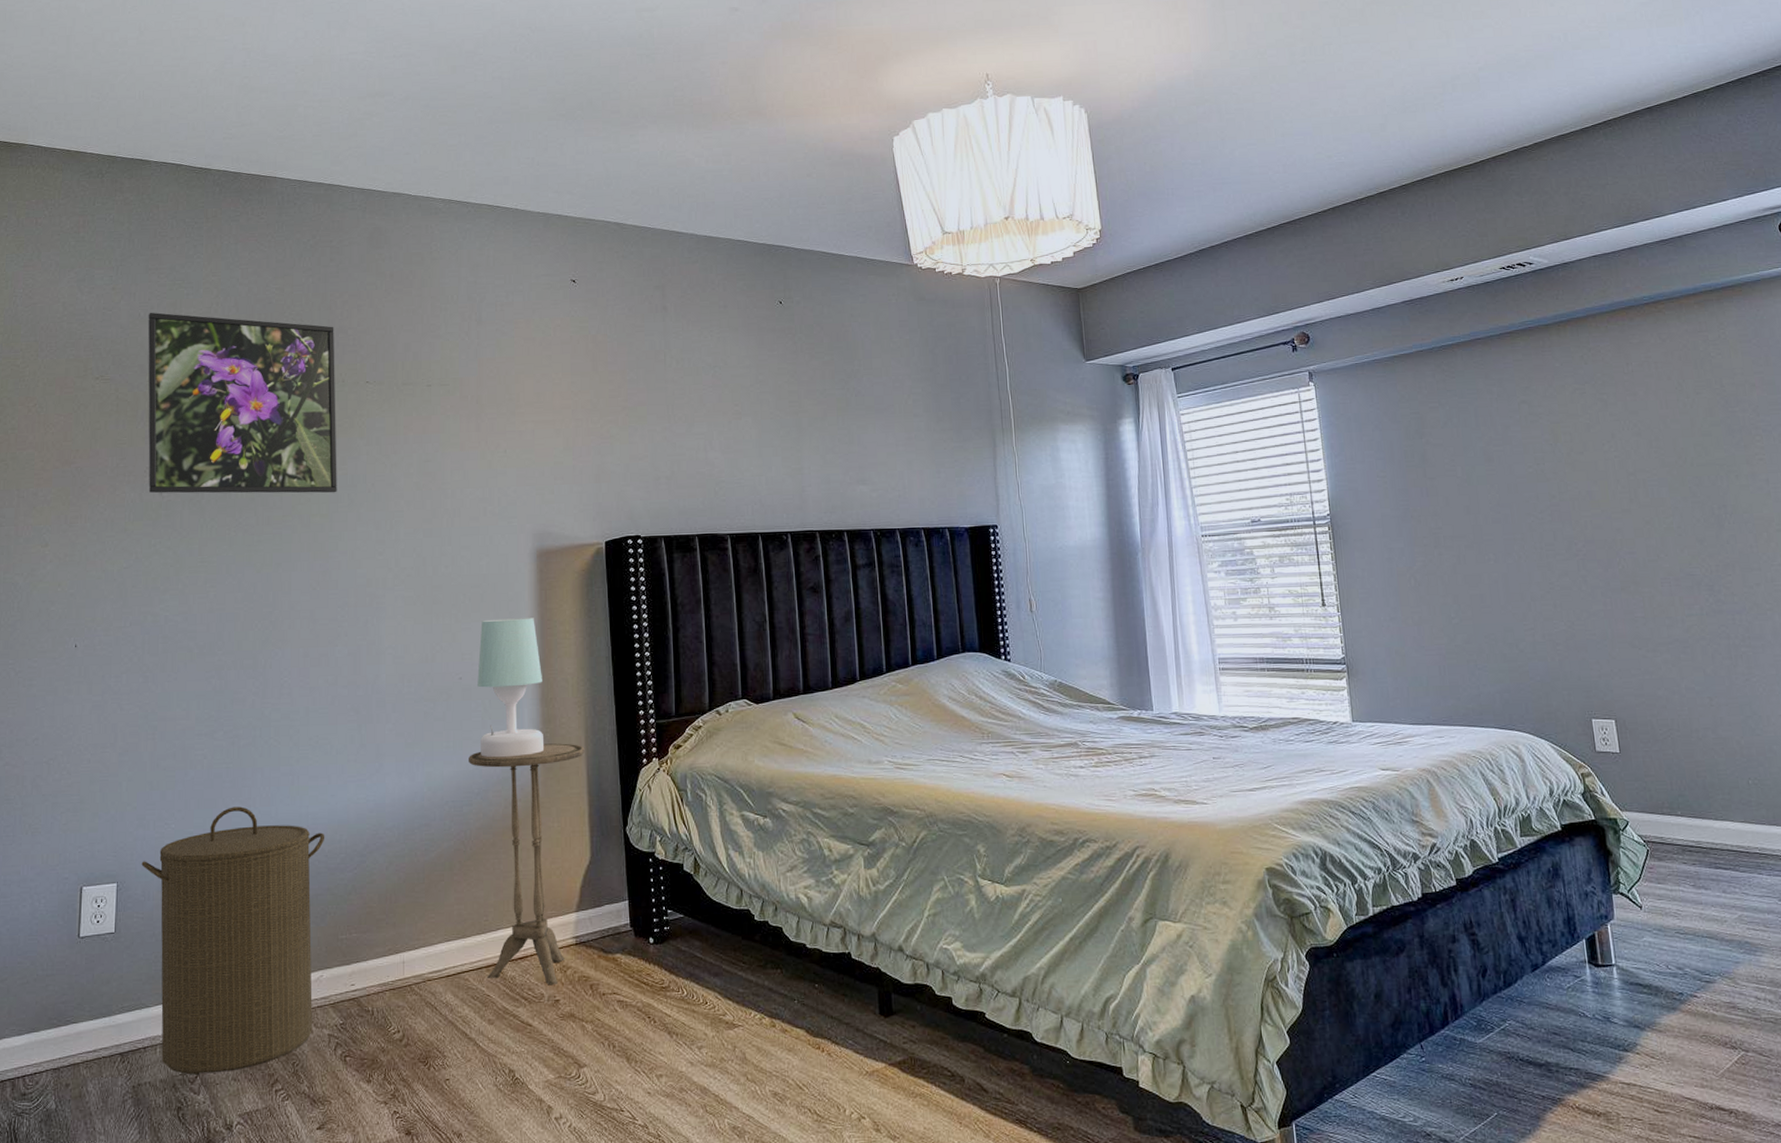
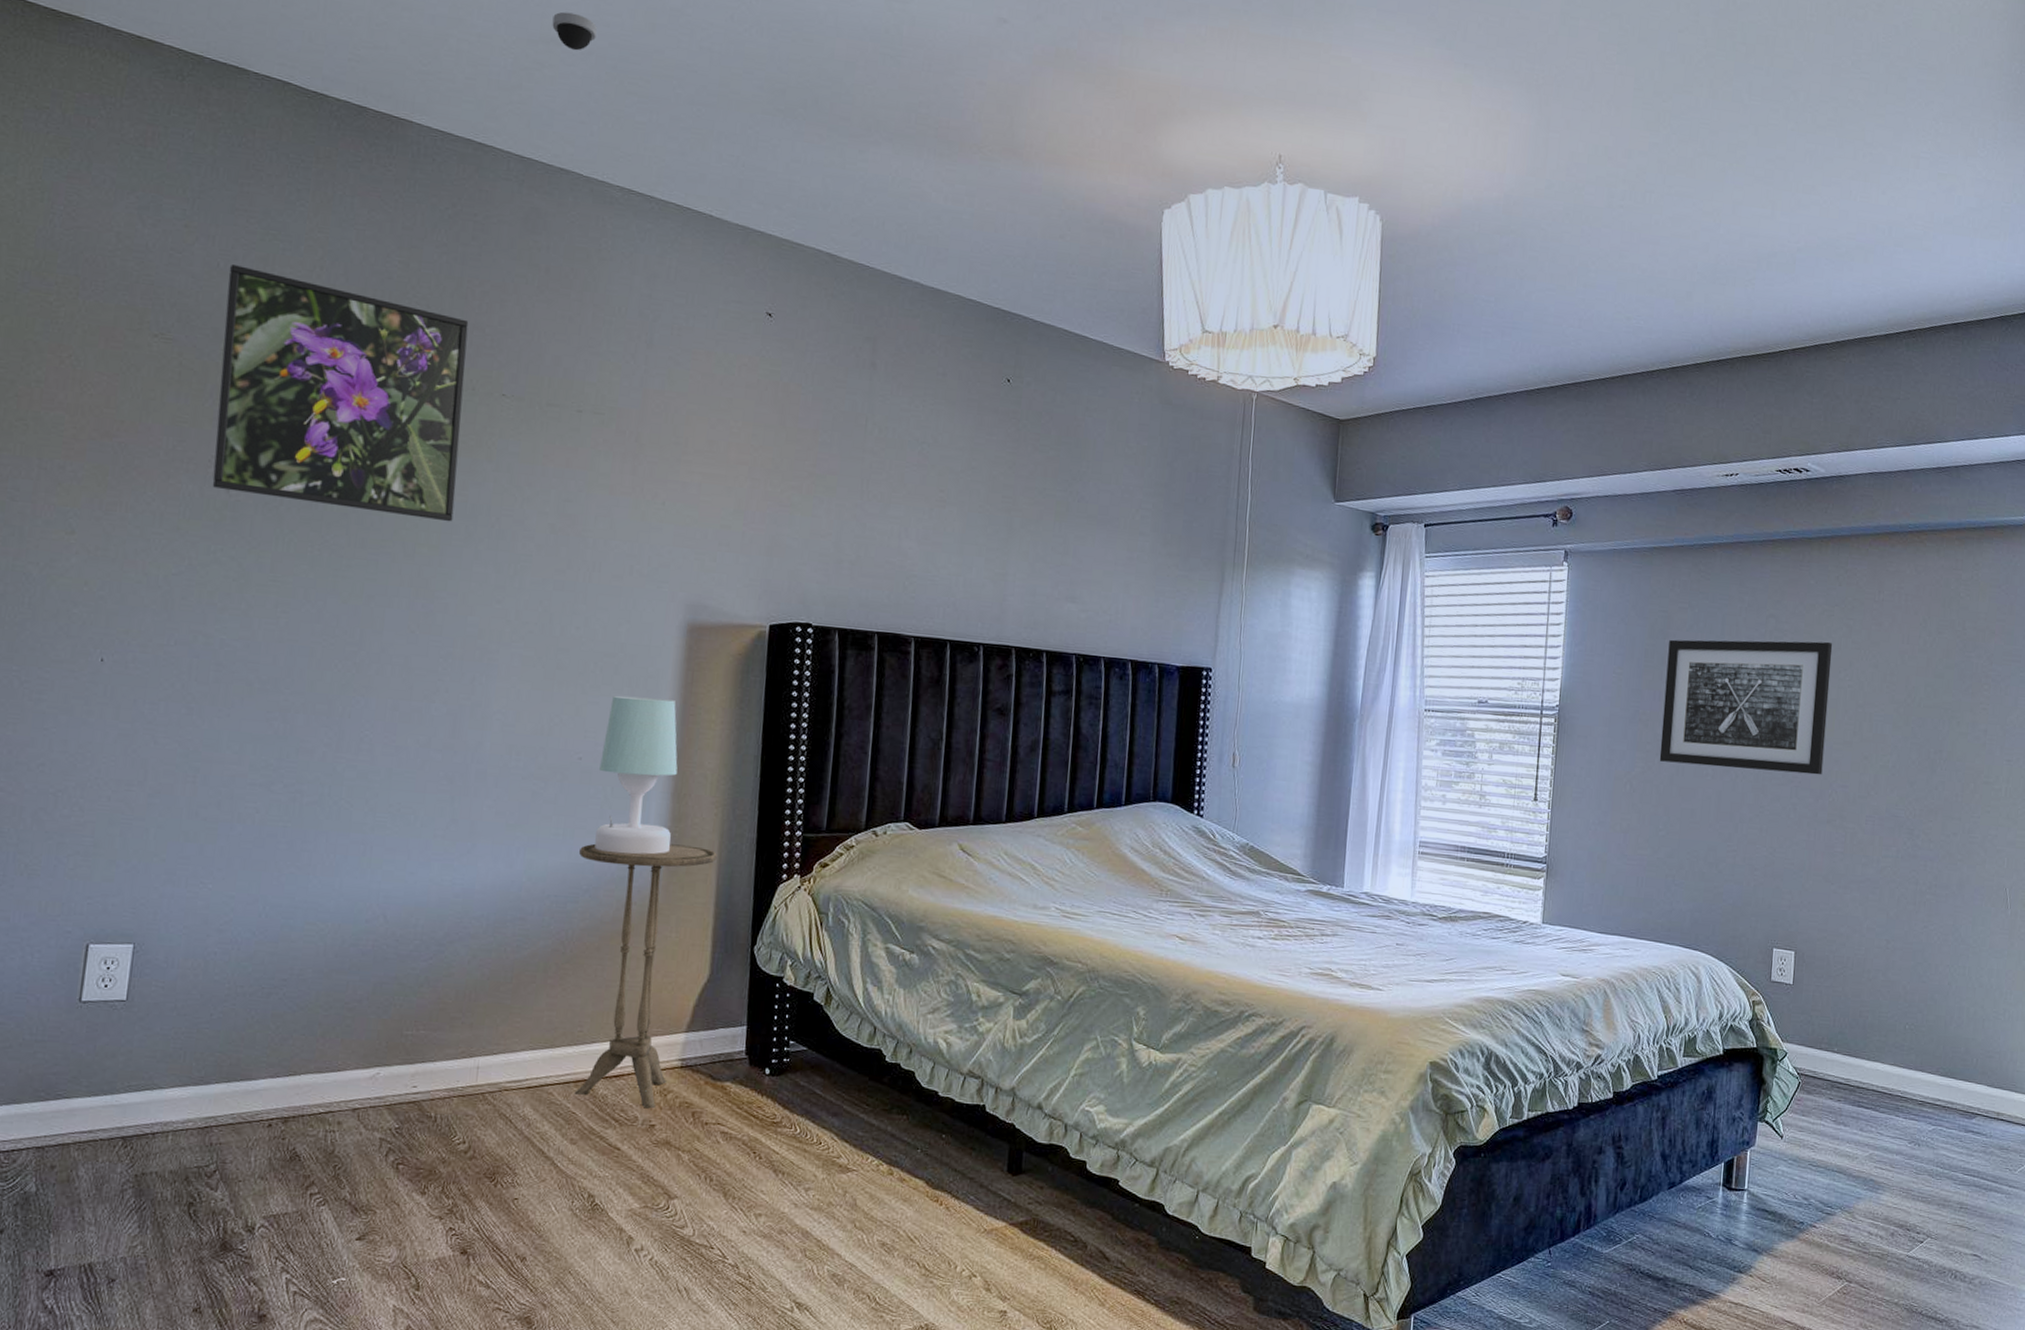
laundry hamper: present [141,806,325,1075] -> none [166,872,398,1169]
dome security camera: none [375,70,411,99] -> present [552,11,598,51]
wall art: none [1426,418,1606,553] -> present [1659,639,1833,775]

